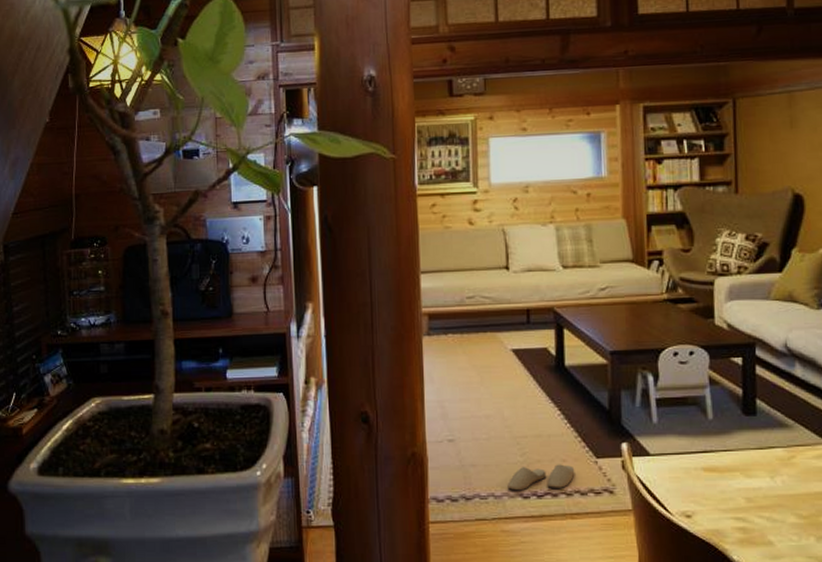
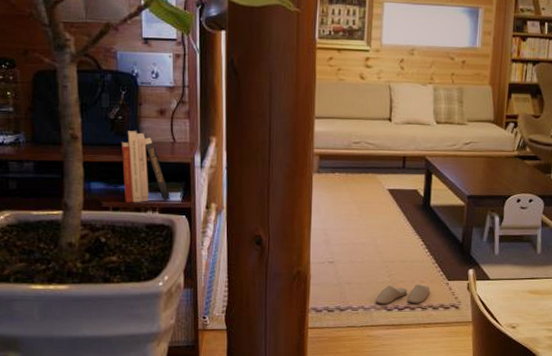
books: none [213,301,266,382] -> present [122,130,170,203]

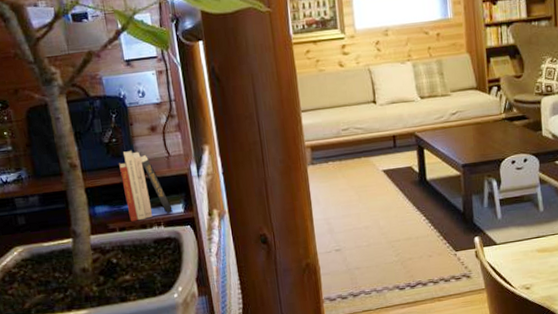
slippers: present [375,284,430,305] -> none [386,259,440,285]

